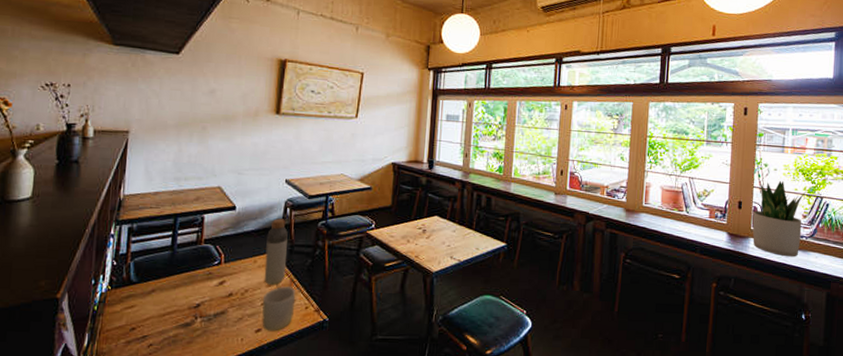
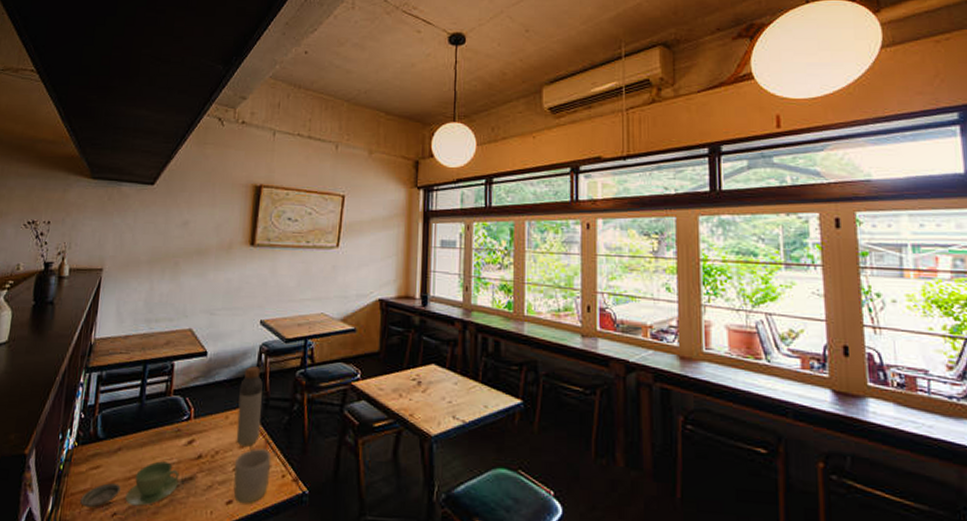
saucer: none [116,320,156,341] -> present [80,483,121,509]
teacup: none [160,300,212,338] -> present [125,461,179,506]
planter: present [752,180,806,257] -> none [868,316,950,428]

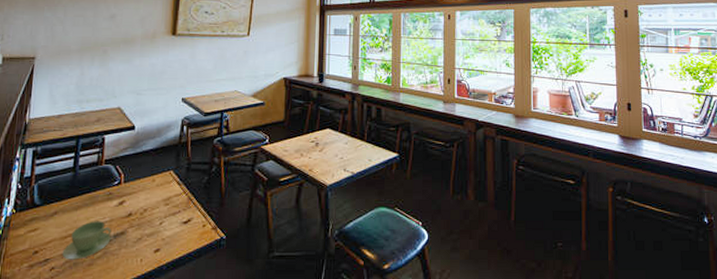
saucer: present [80,483,121,509] -> none [20,243,58,265]
mug: present [233,447,272,504] -> none [160,204,194,251]
bottle: present [236,366,263,447] -> none [162,137,185,203]

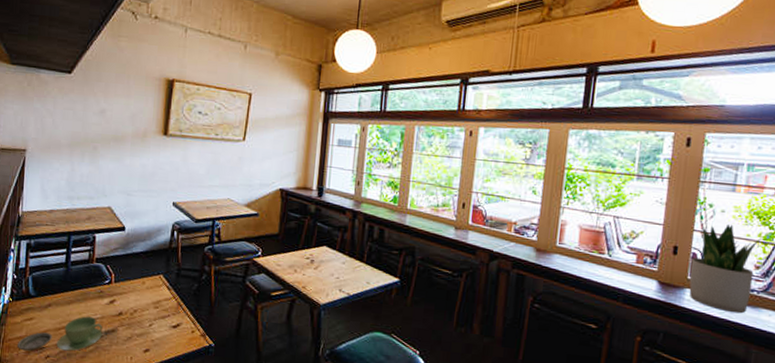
saucer: none [20,243,58,265] -> present [17,332,52,352]
planter: none [643,80,695,158] -> present [689,224,761,314]

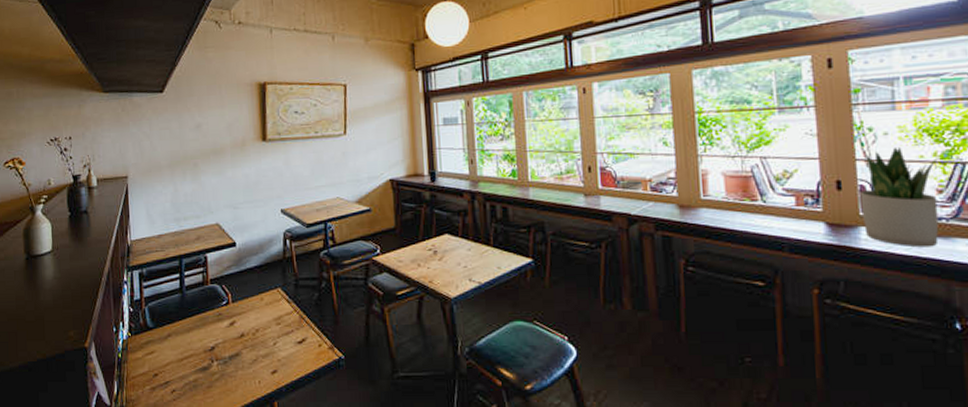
saucer: present [17,332,52,352] -> none [142,365,176,388]
teacup: present [56,316,103,351] -> none [181,342,226,382]

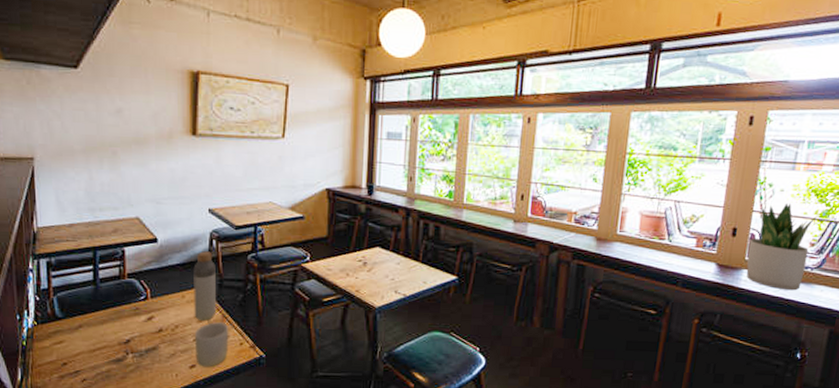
bottle: none [270,251,294,323] -> present [193,251,217,321]
mug: none [274,322,308,372] -> present [194,321,229,368]

